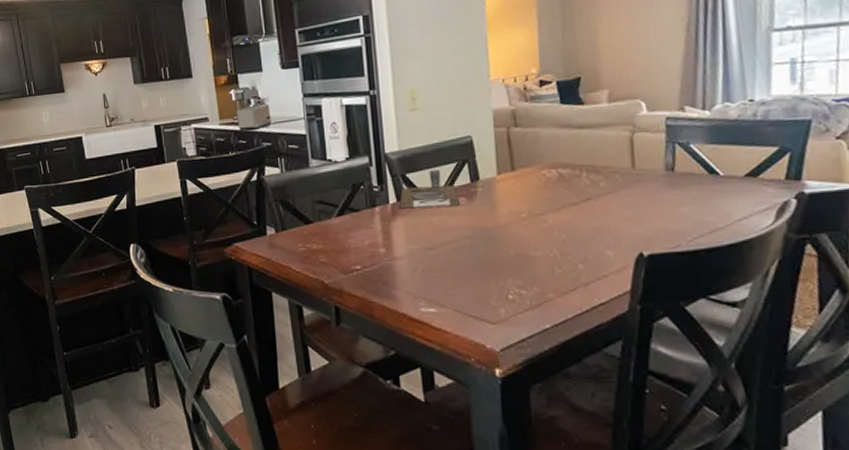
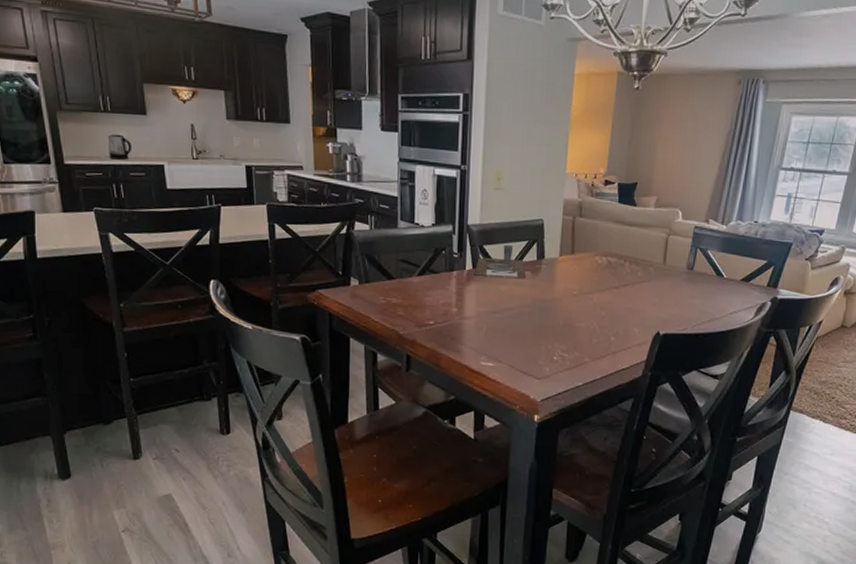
kettle: none [33,114,54,138] -> present [107,134,131,160]
toaster: present [236,103,271,131] -> none [332,161,366,185]

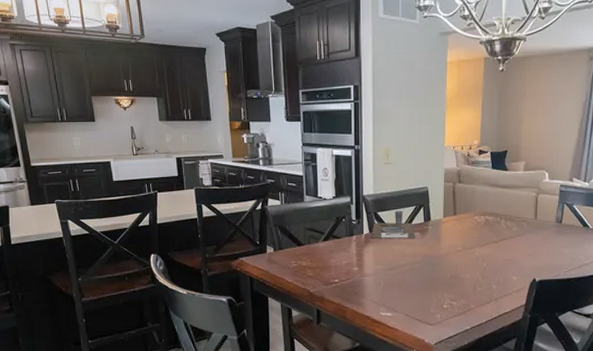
kettle: present [107,134,131,160] -> none [64,139,84,160]

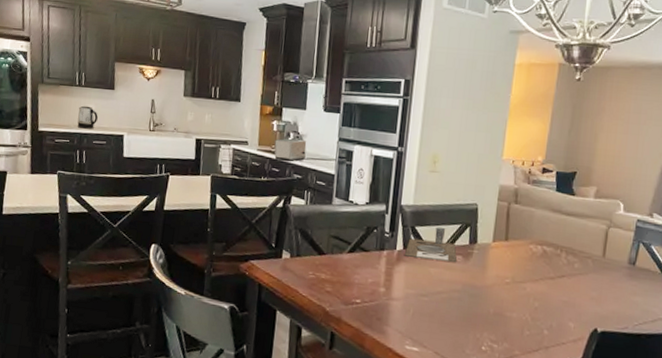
kettle: none [64,139,84,160] -> present [77,105,98,129]
toaster: none [247,148,275,168] -> present [274,138,307,162]

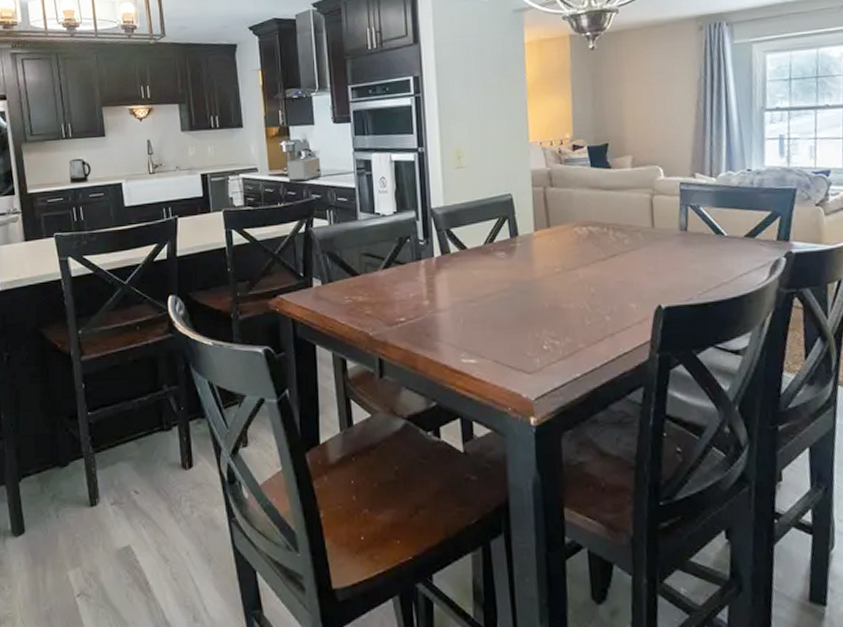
place setting: present [405,227,457,262] -> none [444,225,500,262]

